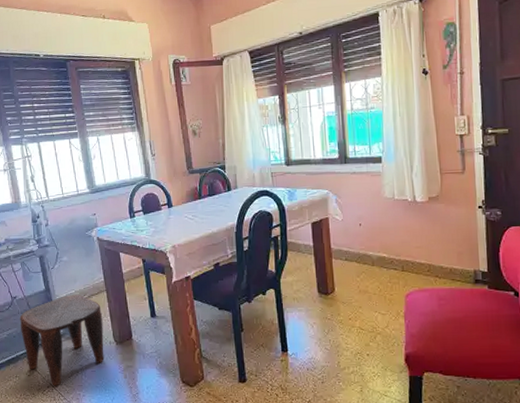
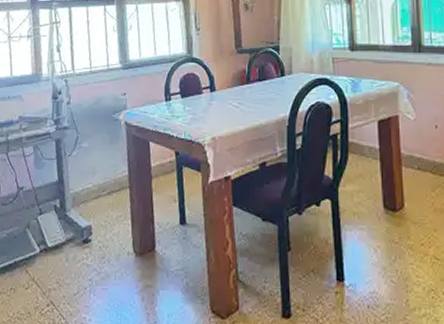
stool: present [19,294,104,386] -> none [23,189,123,305]

